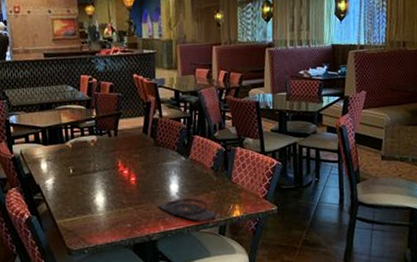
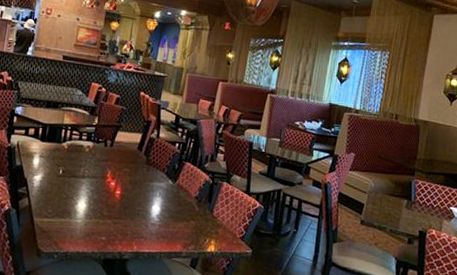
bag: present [158,198,217,222] -> none [136,221,192,250]

